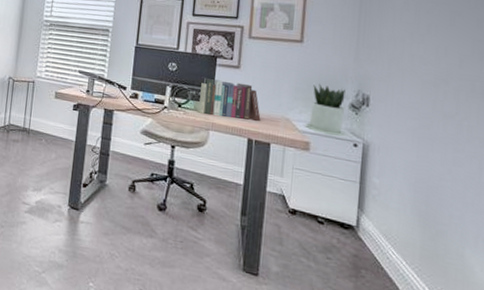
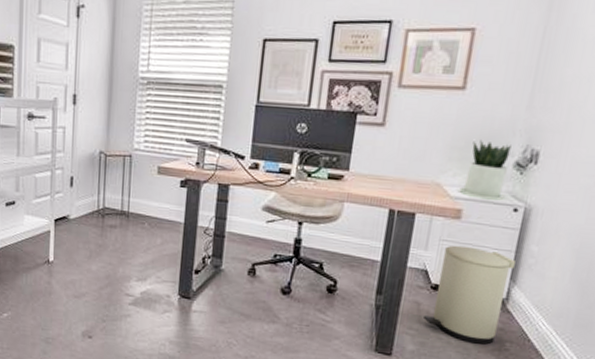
books: present [193,77,261,122] -> none [326,139,406,189]
pedal bin: none [285,173,361,270] -> present [423,245,515,345]

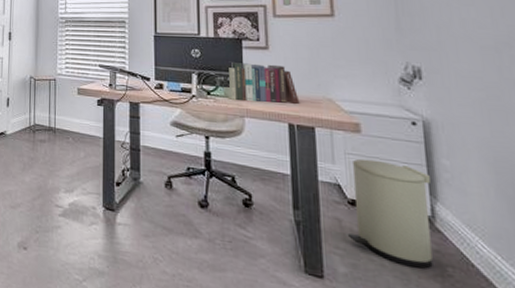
books: none [326,139,406,189] -> present [224,61,300,105]
planter: present [459,139,511,201] -> none [352,58,399,114]

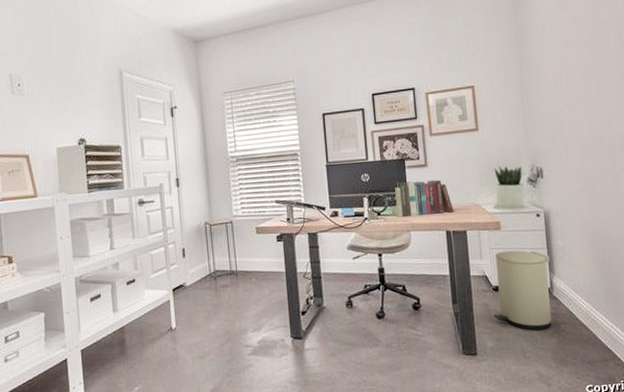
planter: none [352,58,399,114] -> present [494,166,528,211]

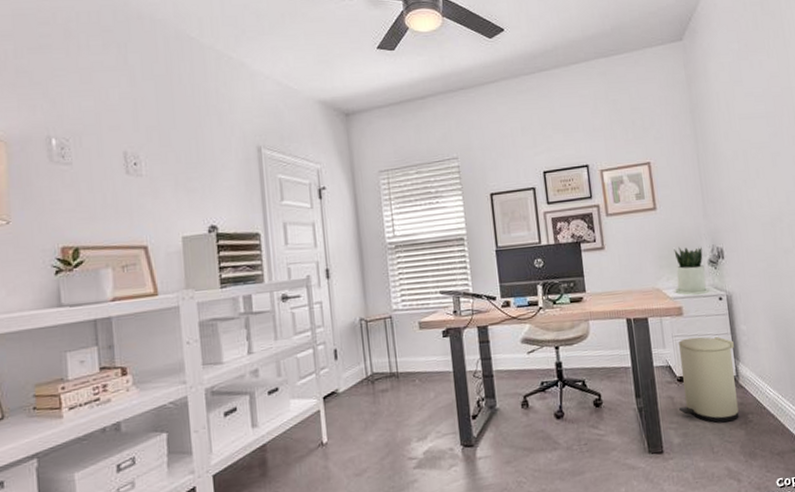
books: present [392,179,454,218] -> none [568,263,634,306]

